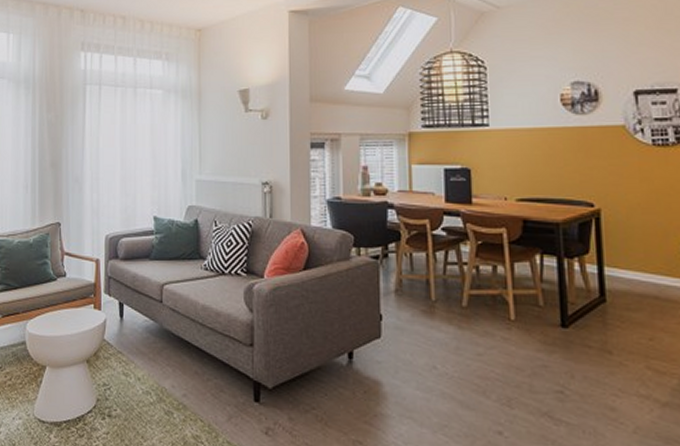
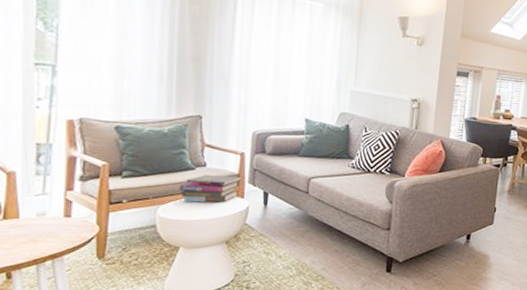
books: none [45,286,98,317] -> present [180,175,241,203]

